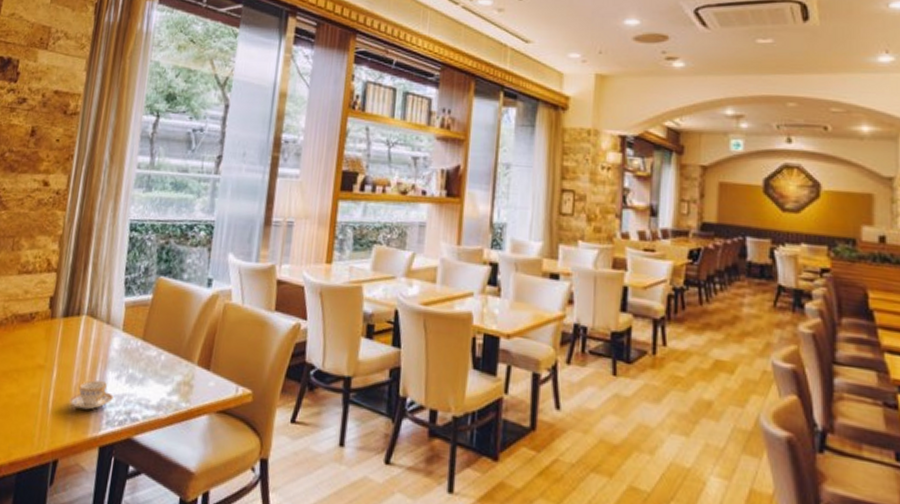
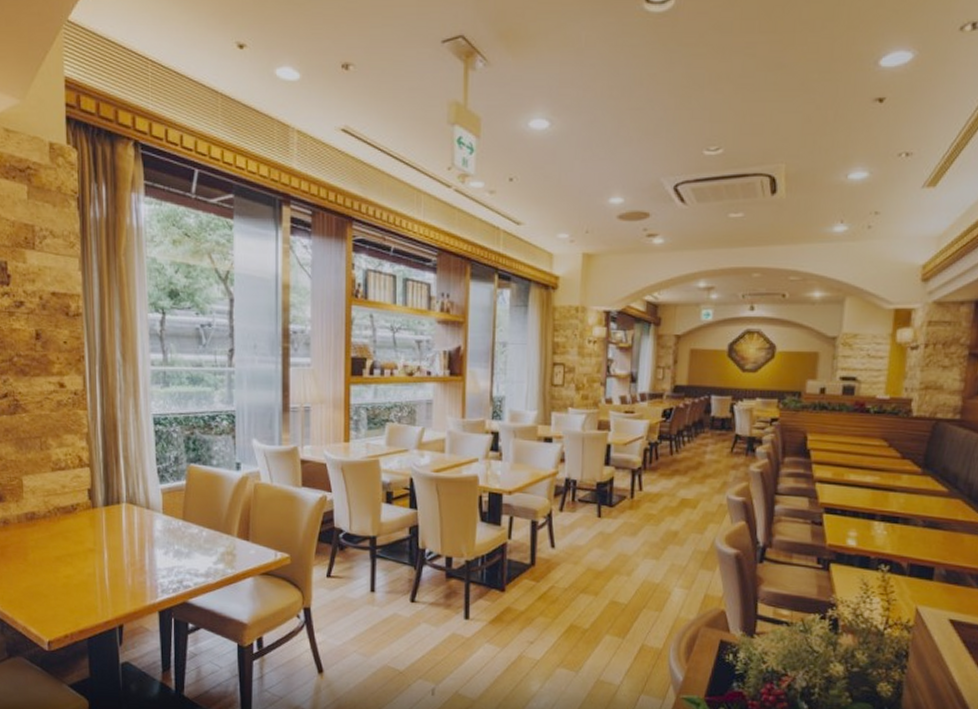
teacup: present [68,380,114,410] -> none [123,558,164,582]

